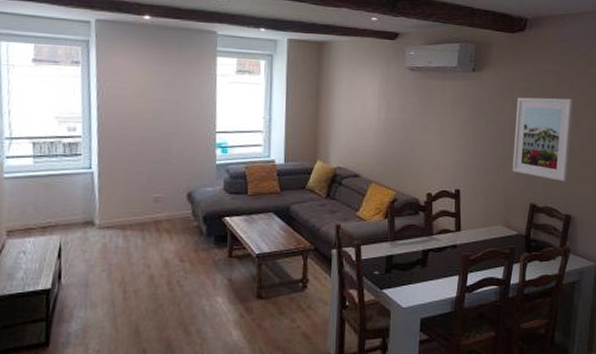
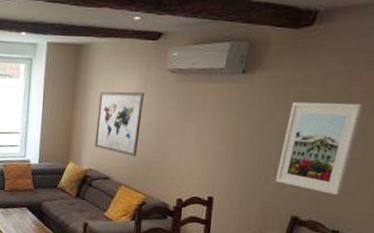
wall art: none [342,88,387,152] -> present [94,91,144,156]

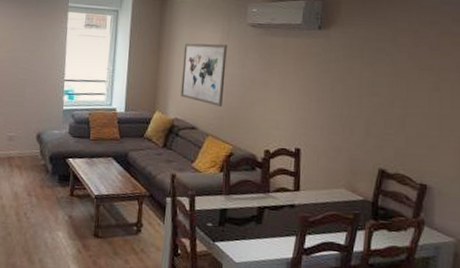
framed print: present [275,101,363,195] -> none [359,56,433,148]

